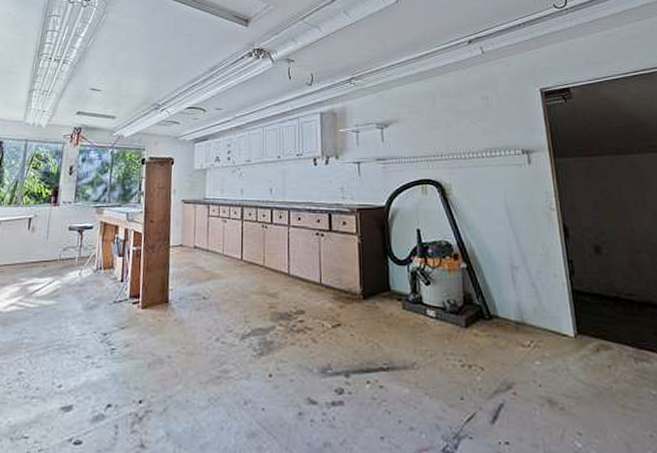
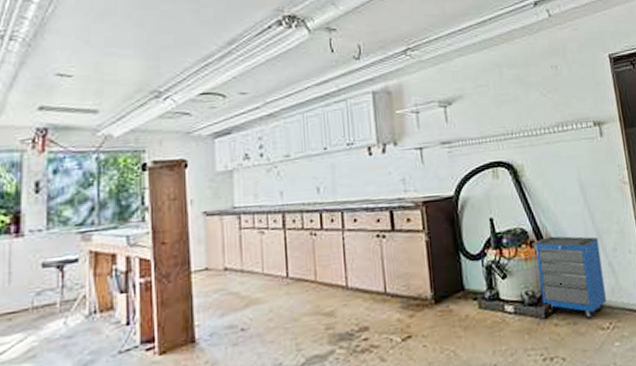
cabinet: none [455,252,528,334] -> present [531,236,606,319]

